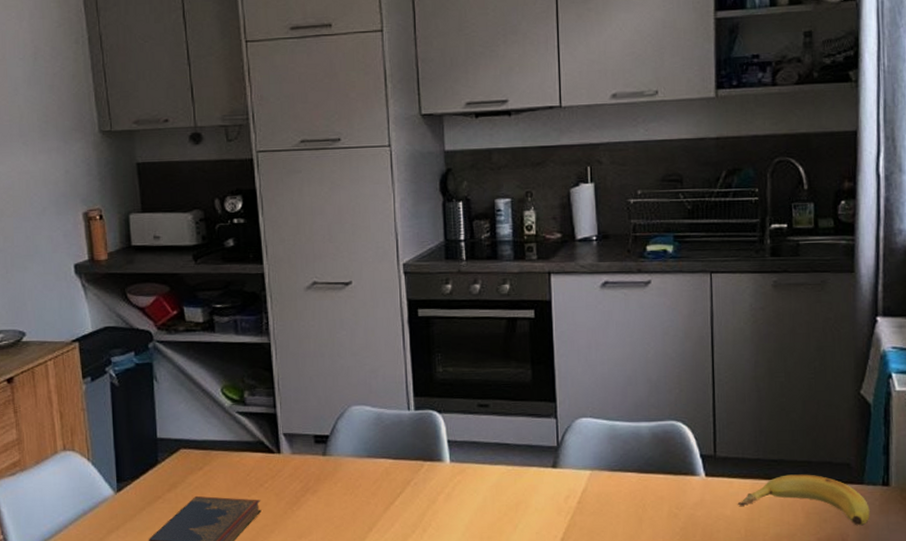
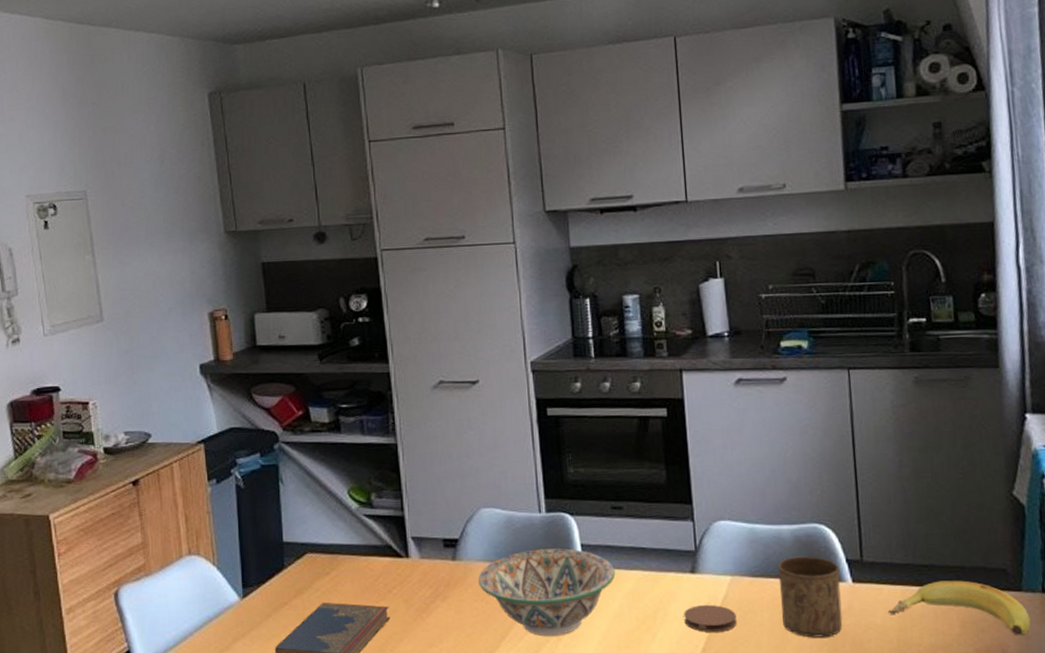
decorative bowl: none [348,444,480,528] -> present [478,548,616,637]
coaster: none [544,497,594,524] -> present [684,604,737,633]
cup: none [635,451,694,528] -> present [777,556,843,638]

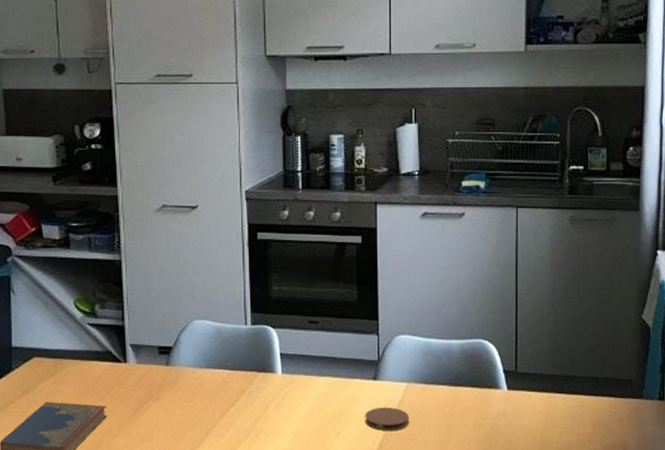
decorative bowl: present [478,548,616,637] -> none [188,357,309,434]
cup: present [777,556,843,638] -> none [446,366,498,436]
banana: present [888,580,1031,636] -> none [534,389,648,436]

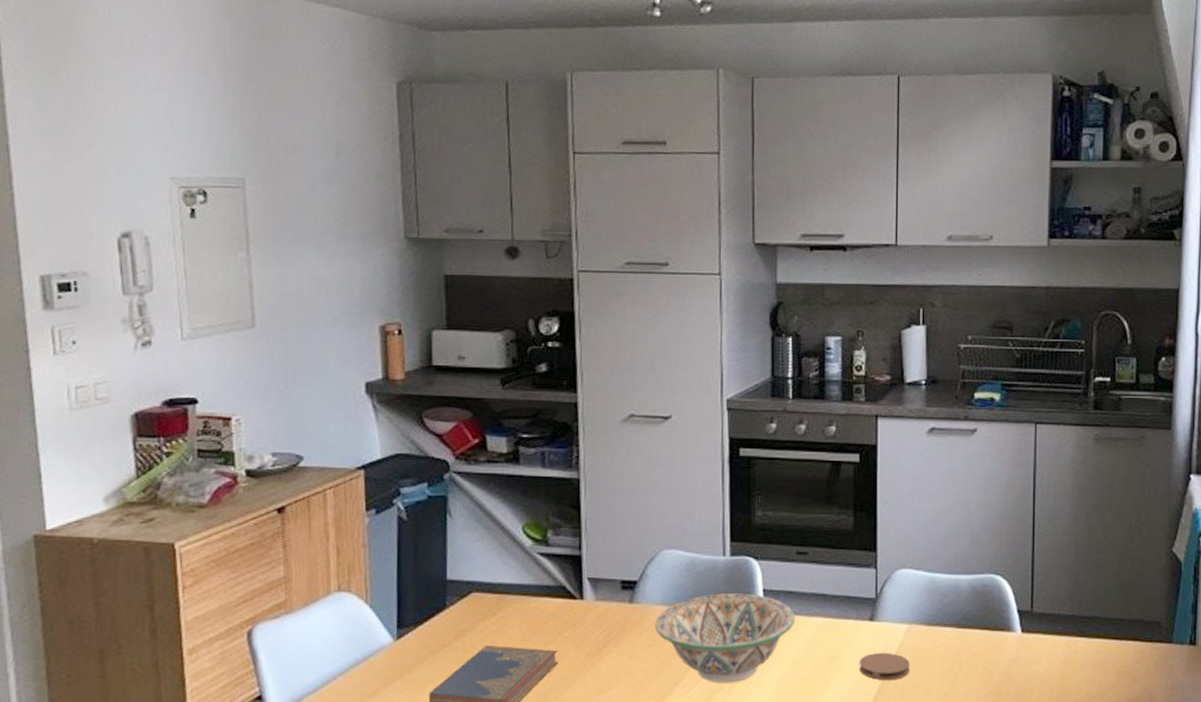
decorative bowl: none [188,357,309,434] -> present [655,593,796,683]

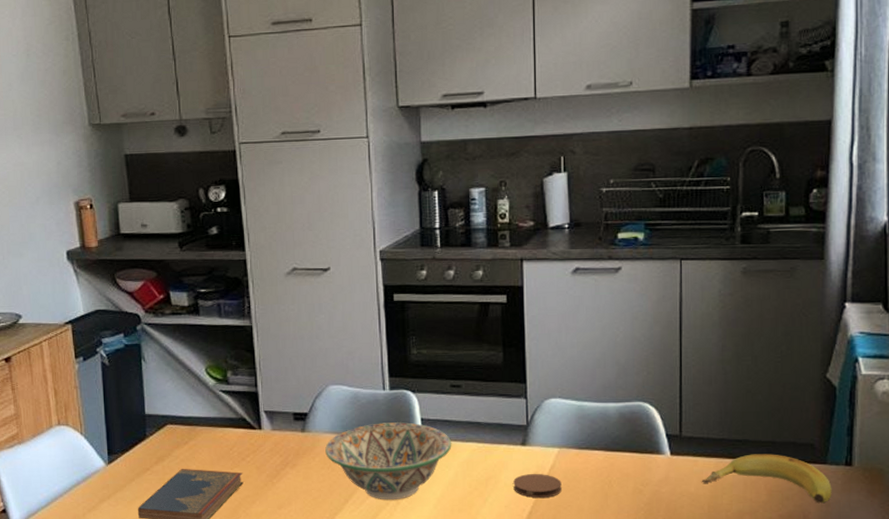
banana: none [1051,632,1177,686] -> present [701,454,832,504]

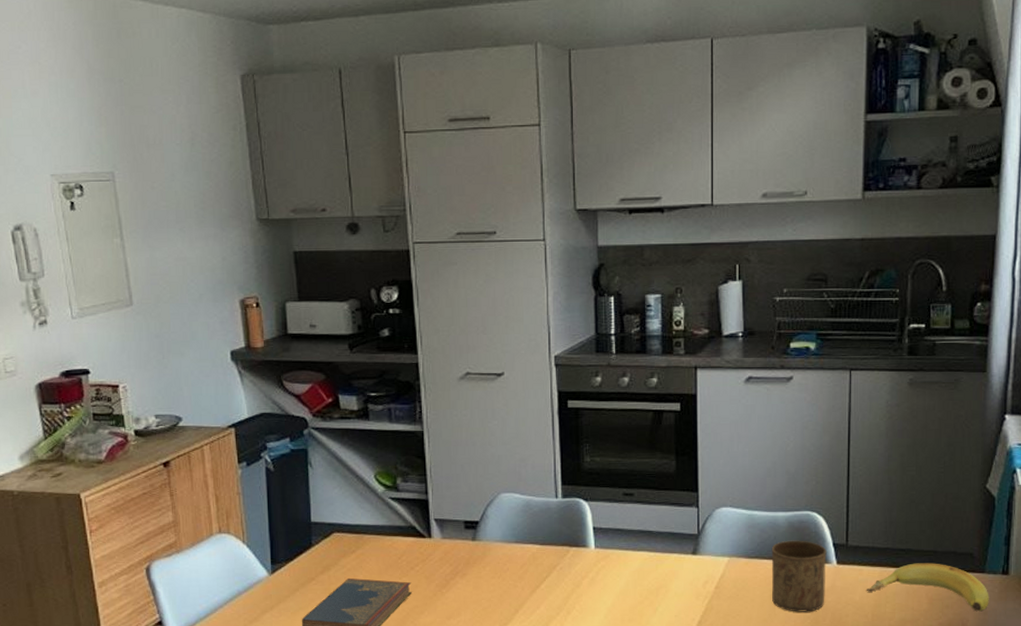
decorative bowl: present [325,422,452,500] -> none [496,531,624,610]
coaster: present [513,473,562,499] -> none [684,582,731,608]
cup: none [602,431,660,503] -> present [771,540,827,612]

